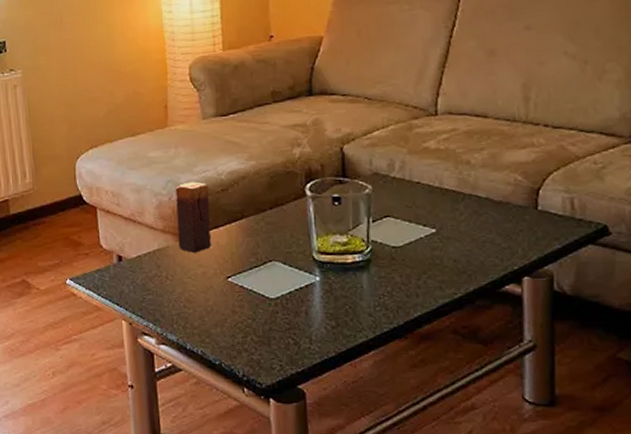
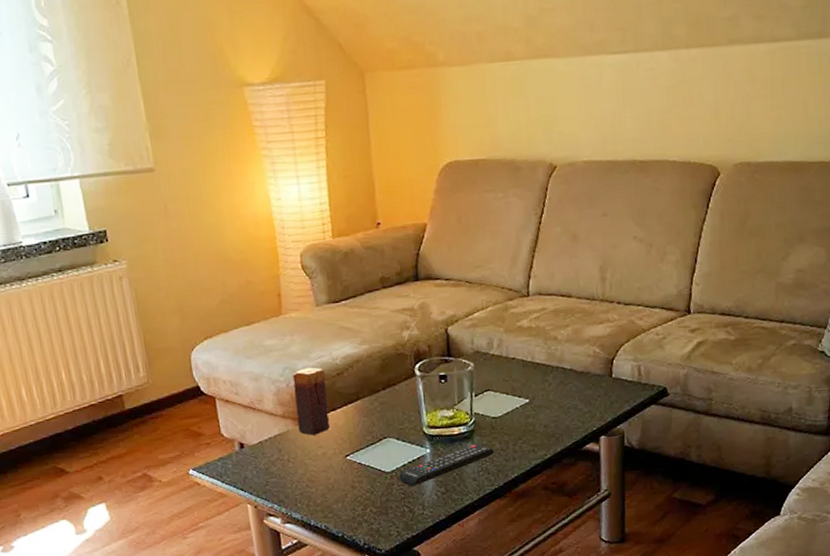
remote control: none [284,275,394,317] -> present [399,444,495,487]

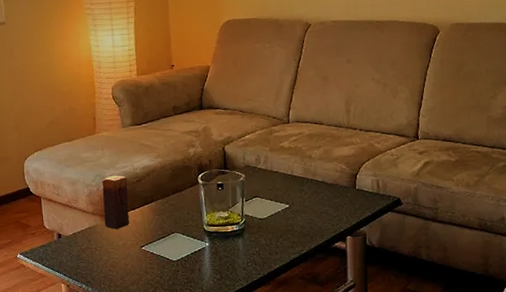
remote control: present [399,444,495,487] -> none [183,240,261,273]

